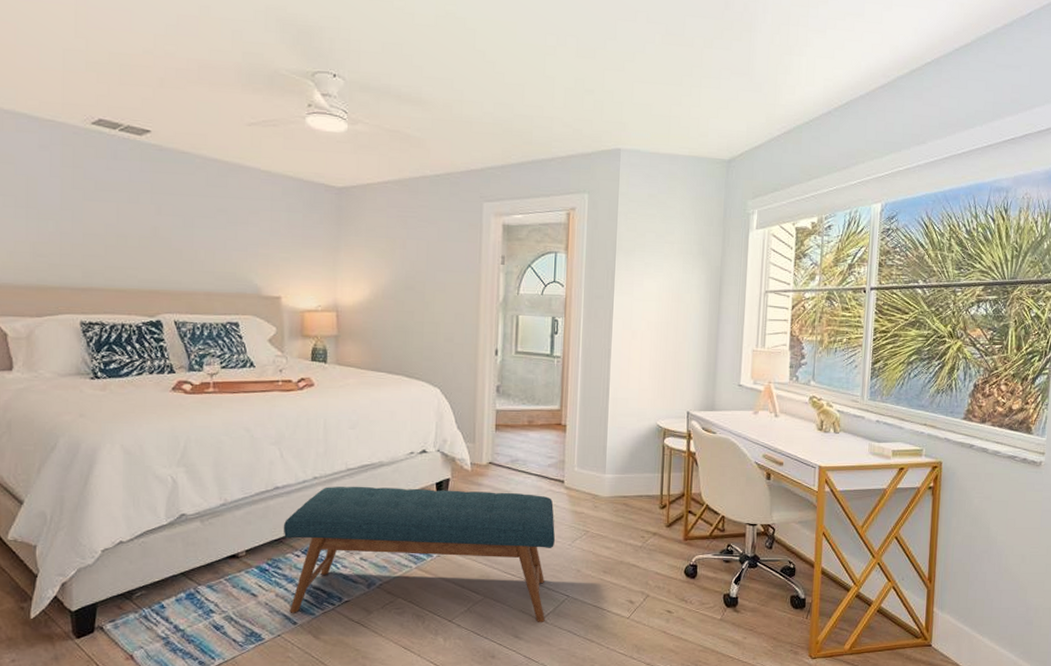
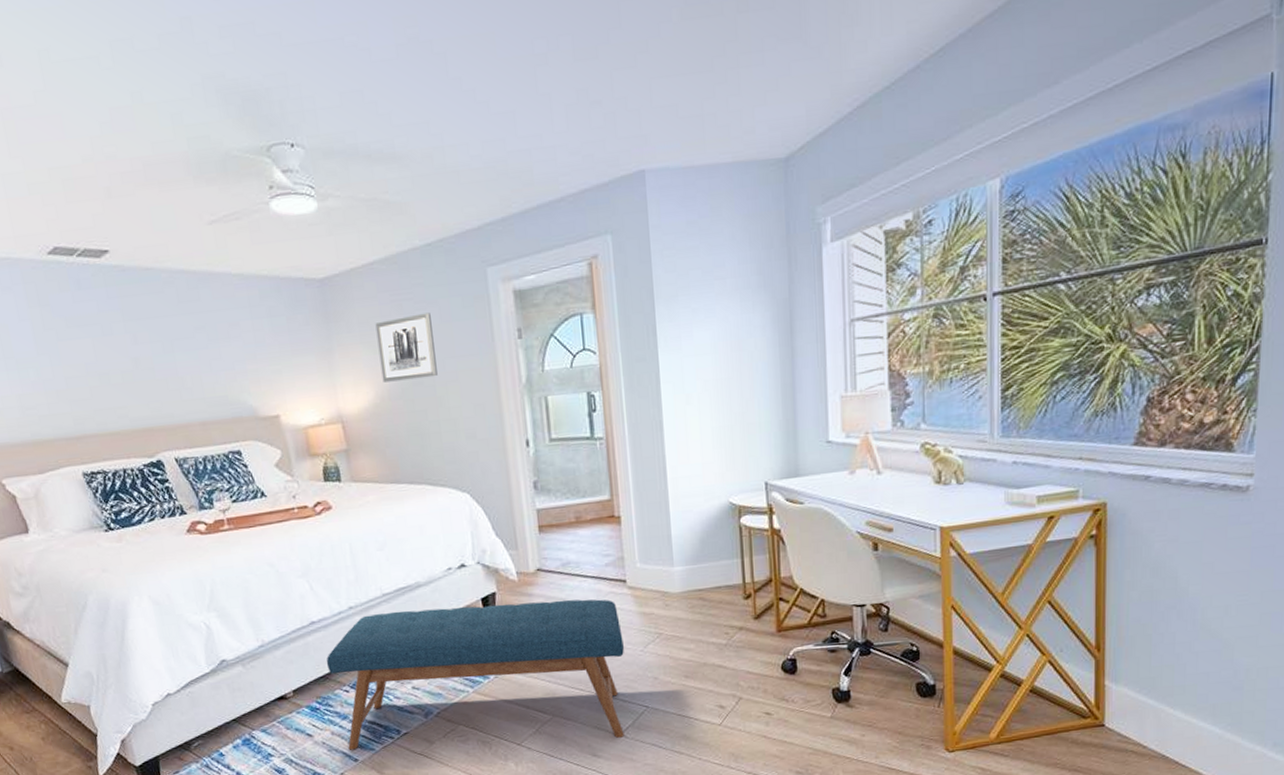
wall art: none [379,230,430,285] -> present [375,312,438,383]

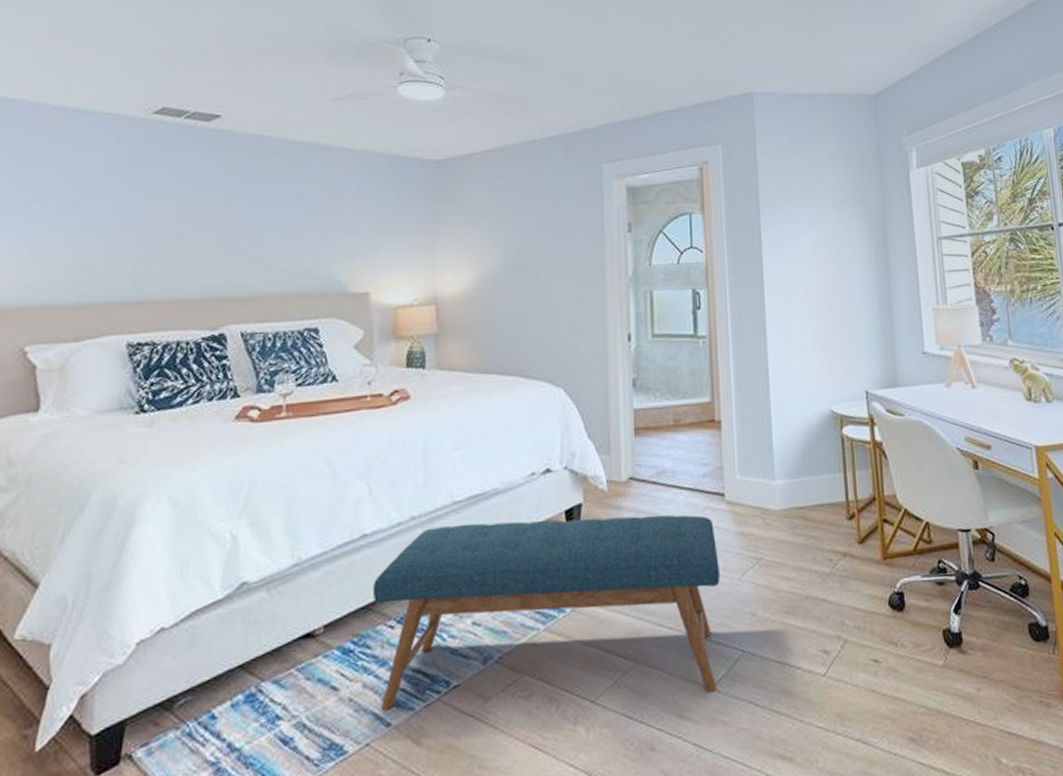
wall art: present [375,312,438,383] -> none [486,201,543,266]

